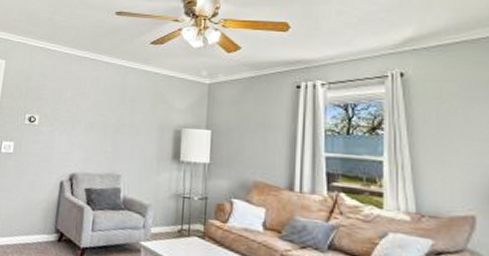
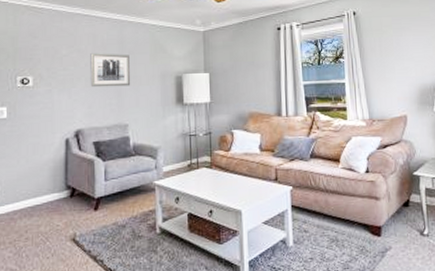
wall art: none [89,97,129,135] -> present [90,53,131,87]

